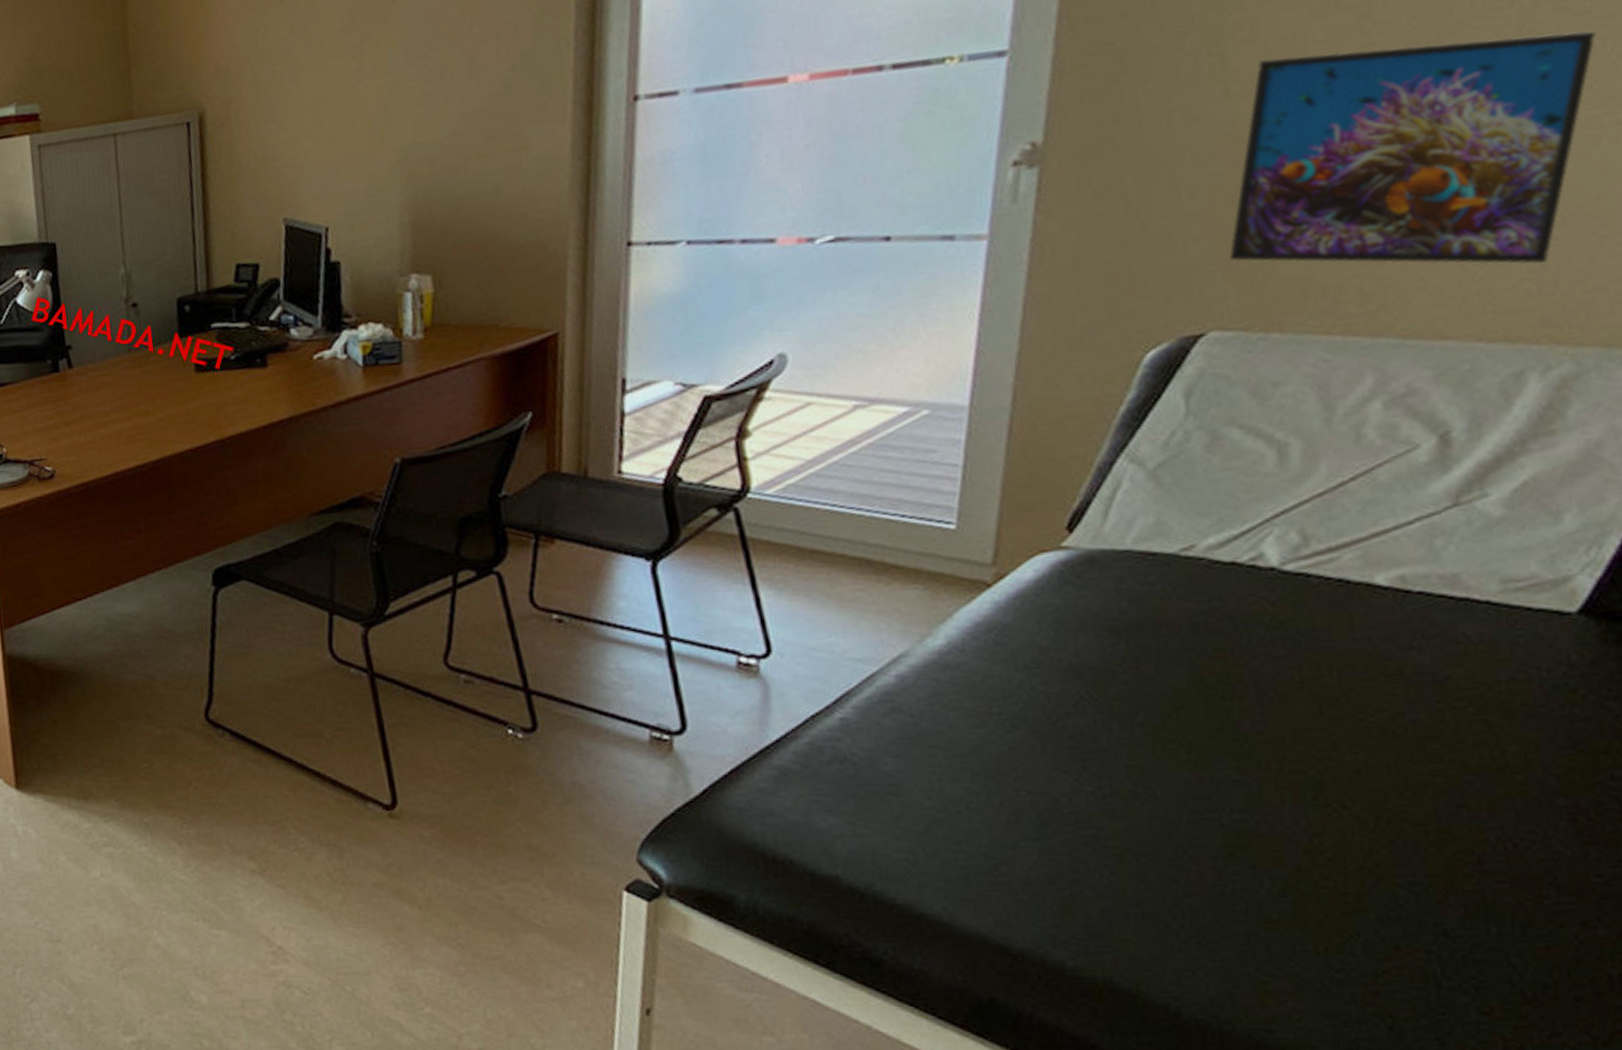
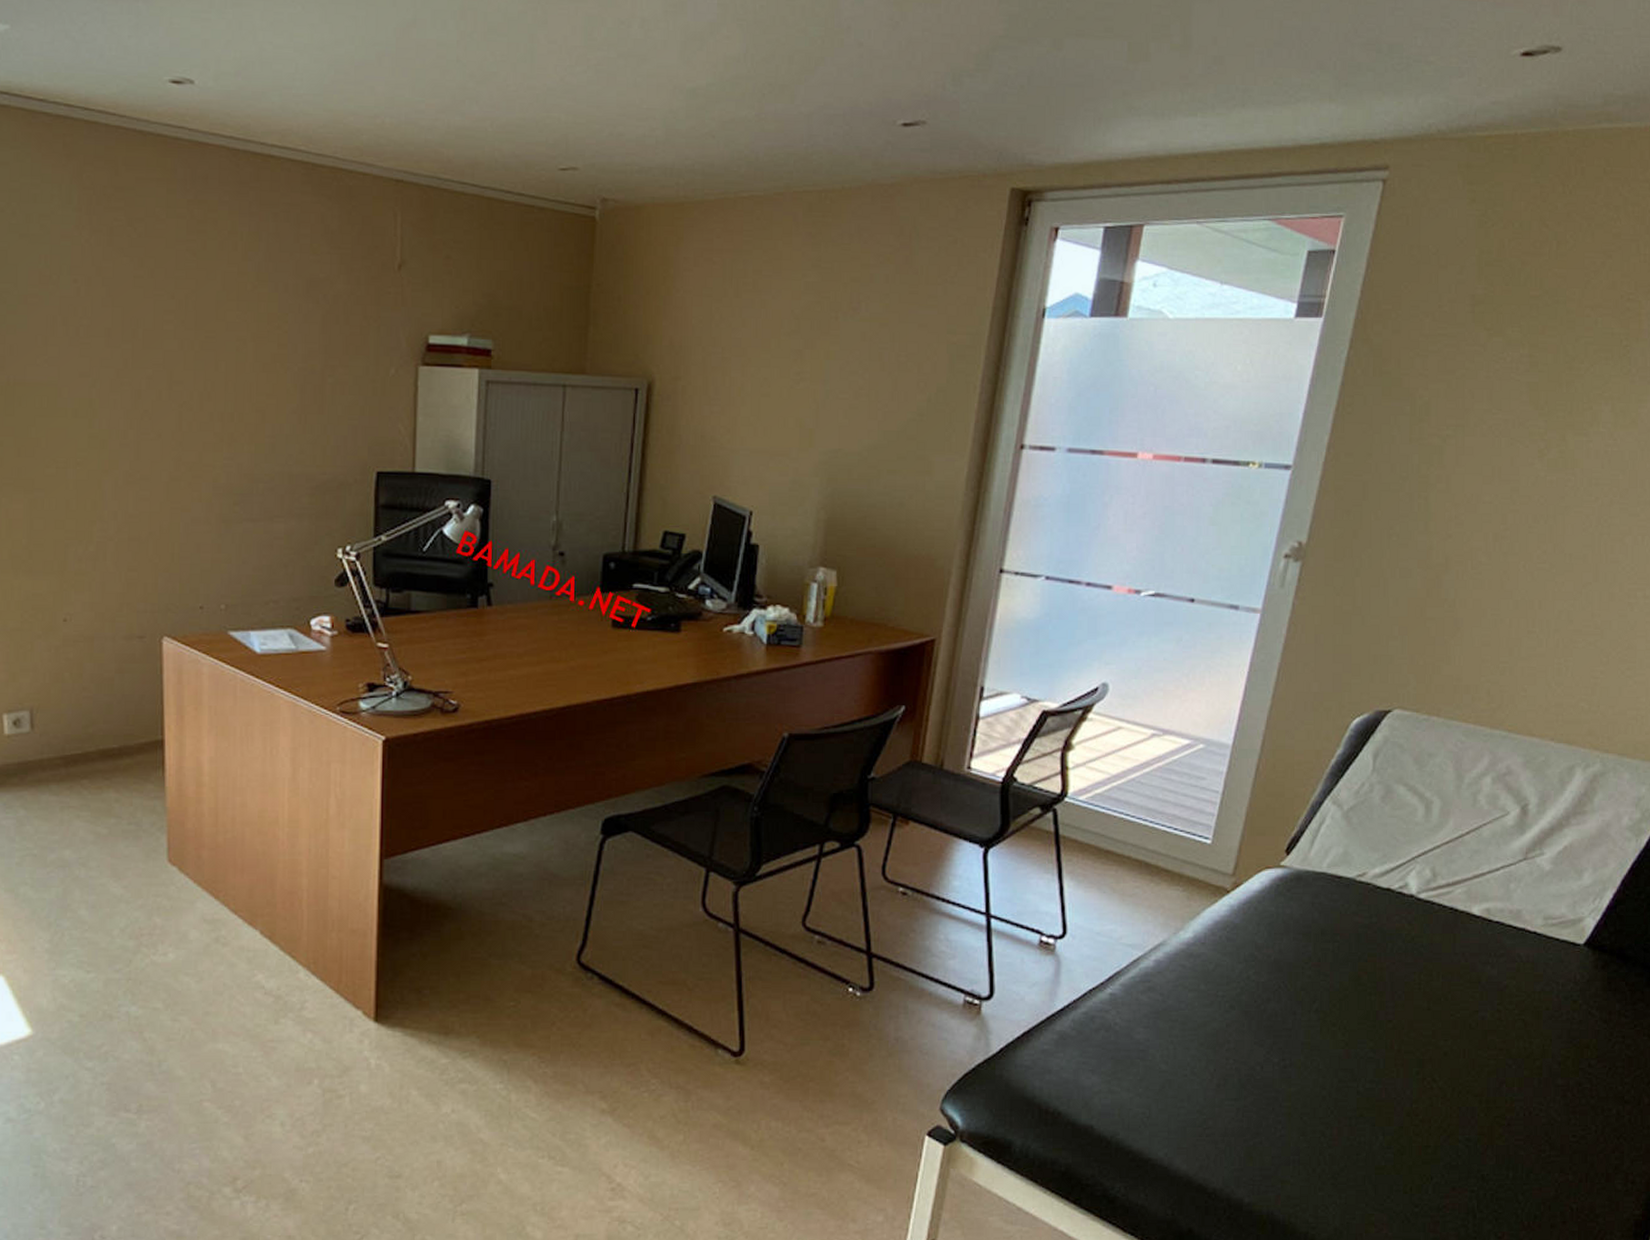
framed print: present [1229,30,1596,264] -> none [1413,508,1640,689]

